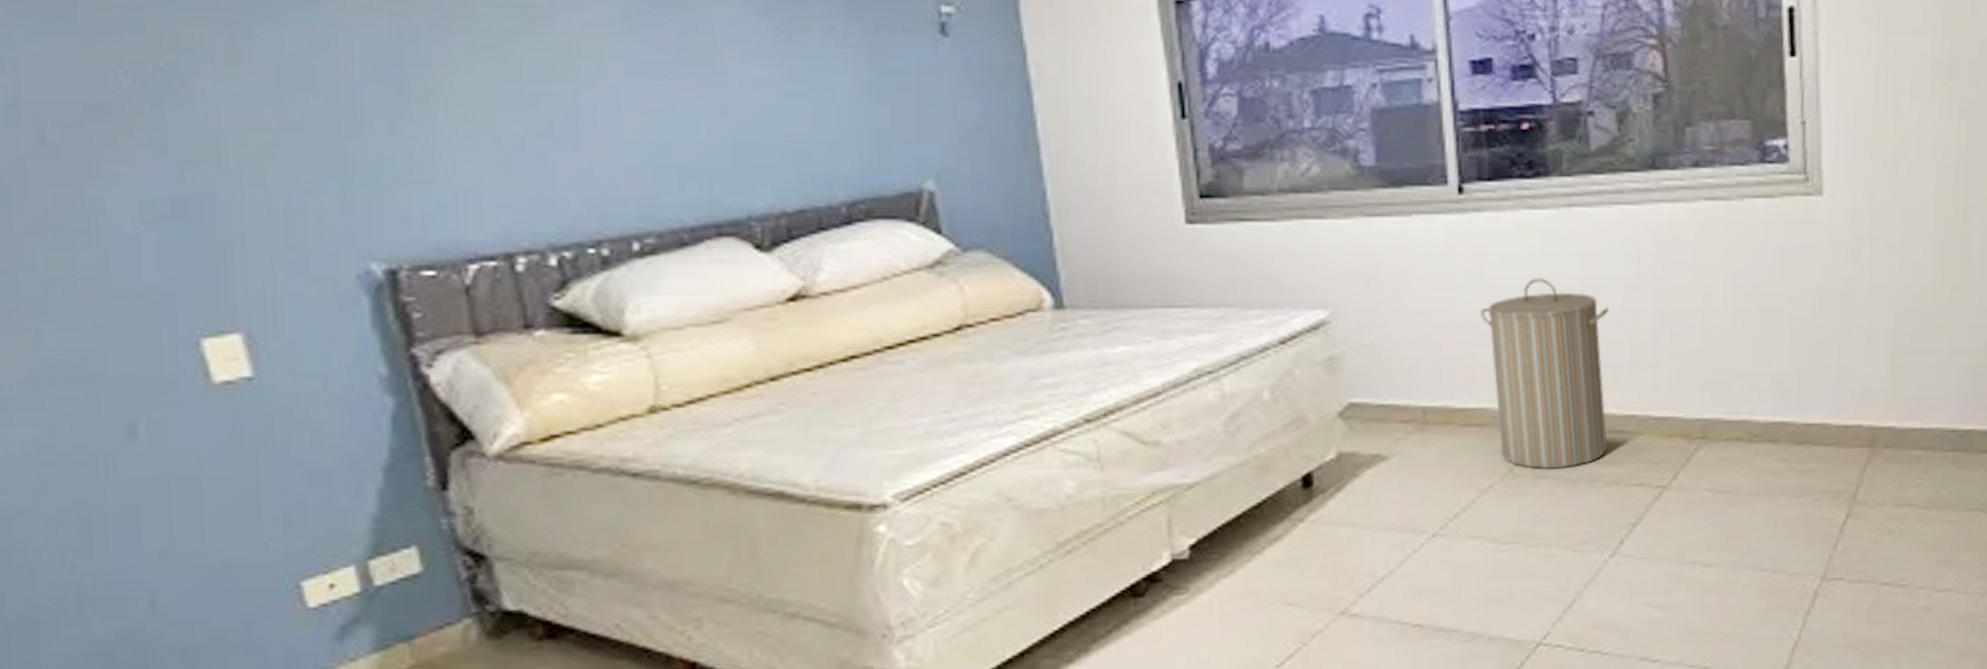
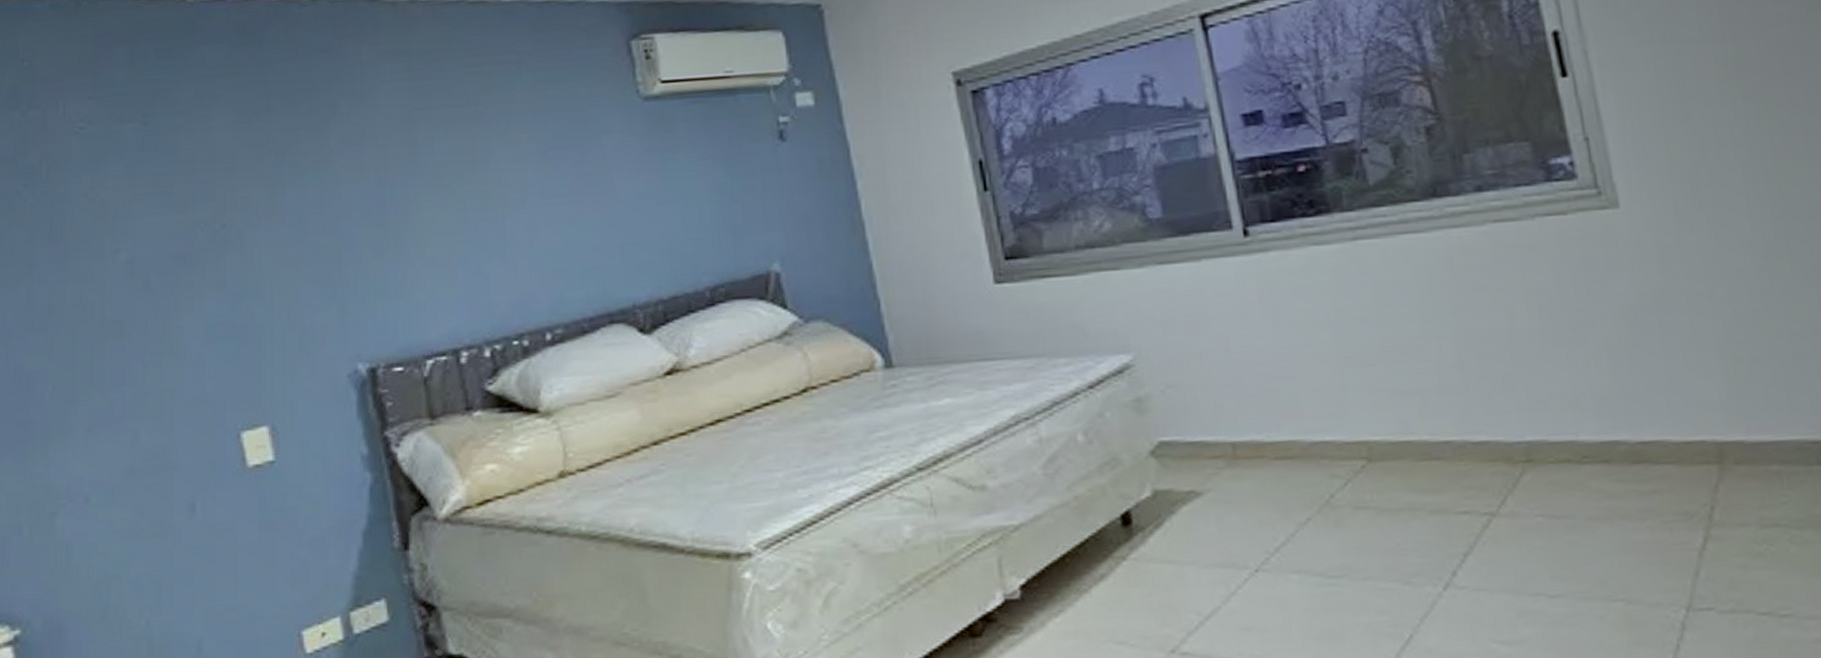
laundry hamper: present [1479,277,1609,470] -> none [1277,309,1426,501]

